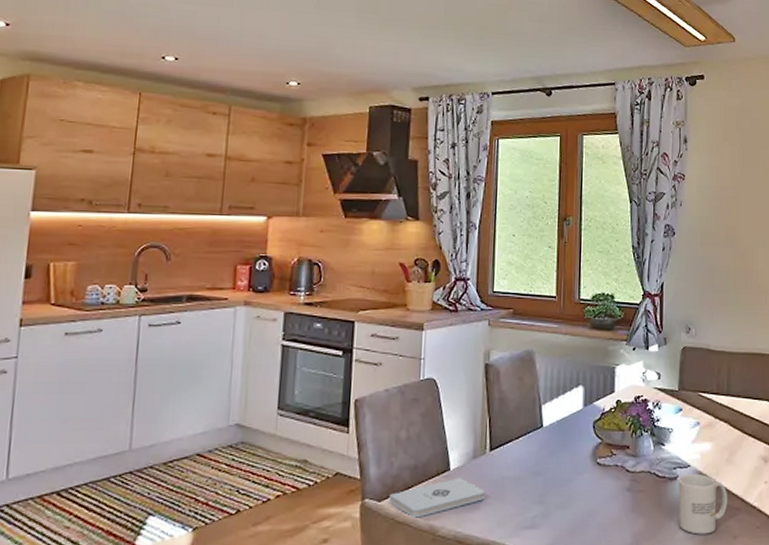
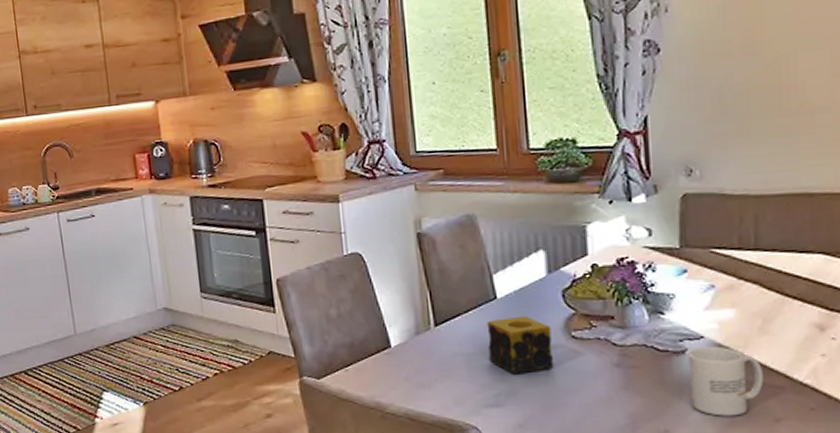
notepad: present [389,477,484,518] -> none [328,354,434,395]
candle: none [531,443,582,497] -> present [487,315,553,374]

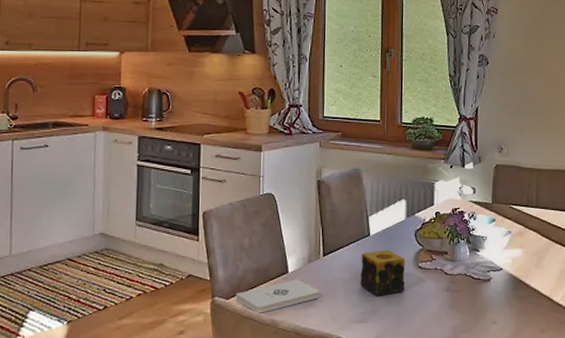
notepad: none [328,354,434,395] -> present [235,279,319,314]
mug: present [687,346,763,416] -> none [492,276,536,329]

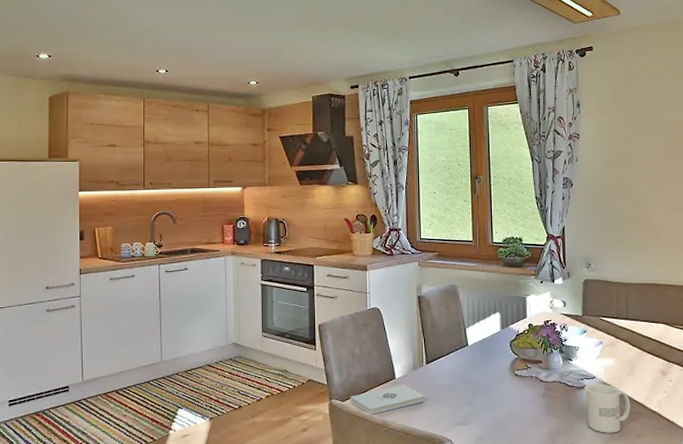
candle: present [360,249,405,296] -> none [461,358,502,401]
mug: none [492,276,536,329] -> present [586,384,630,433]

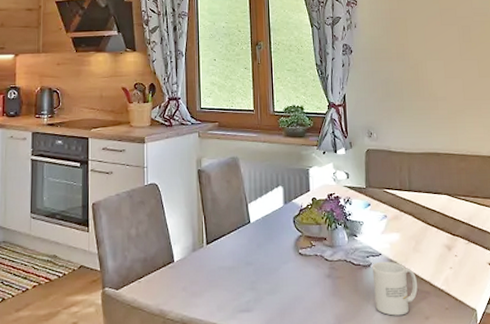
notepad: present [350,384,424,415] -> none [125,268,204,304]

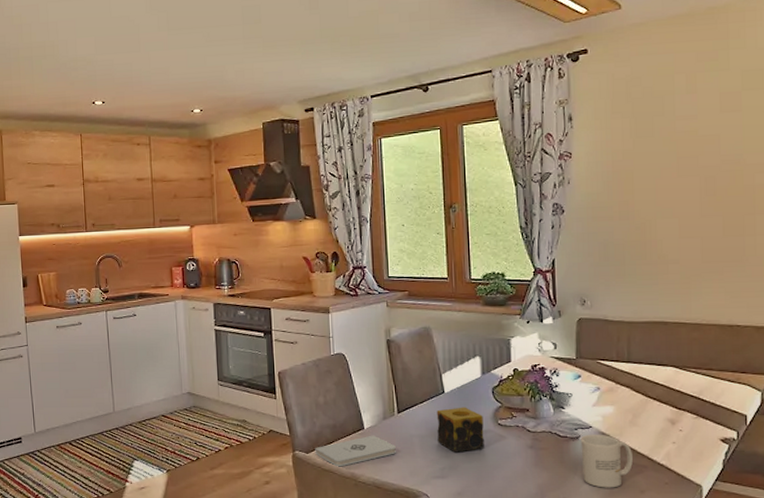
notepad: none [125,268,204,304] -> present [315,435,396,467]
candle: none [243,236,287,284] -> present [436,407,484,453]

